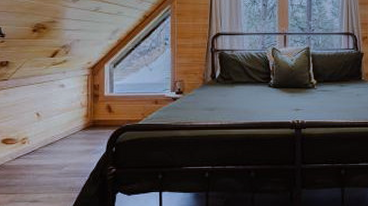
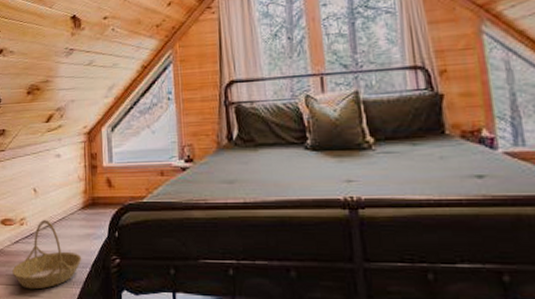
basket: none [13,139,81,196] -> present [12,220,82,290]

